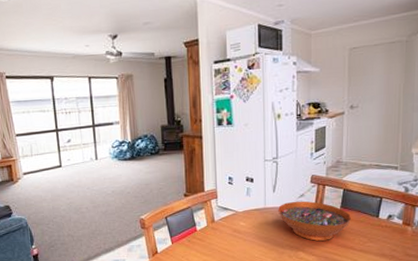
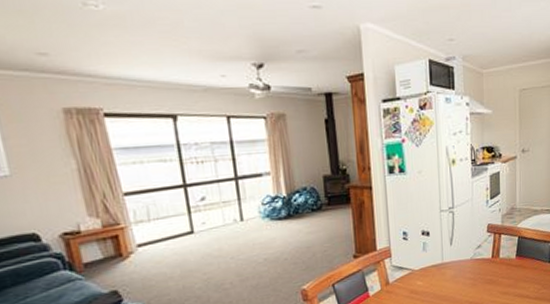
decorative bowl: present [278,201,351,241] -> none [456,252,526,293]

